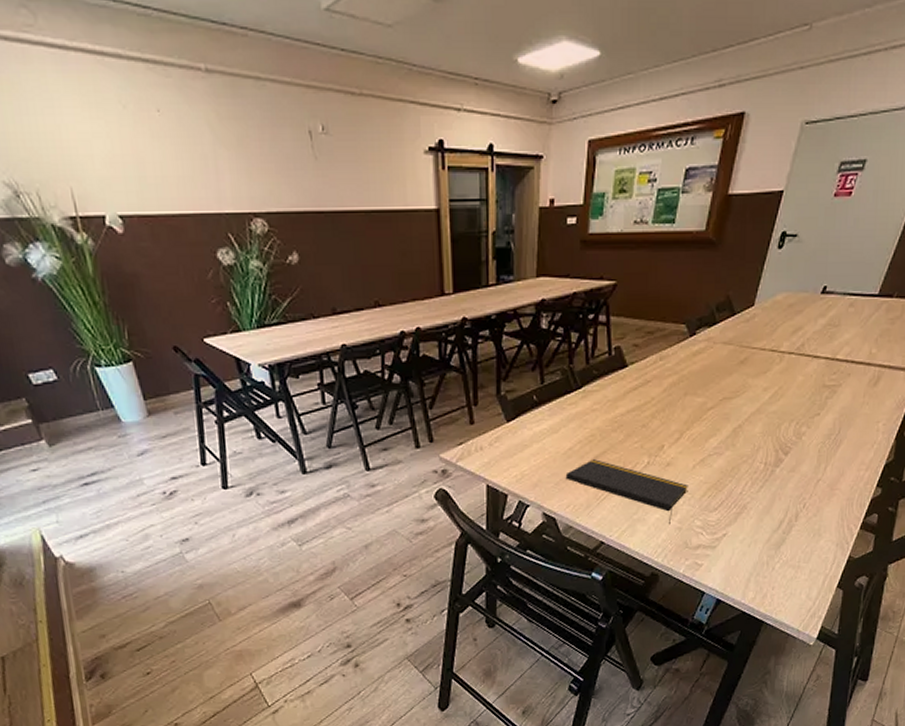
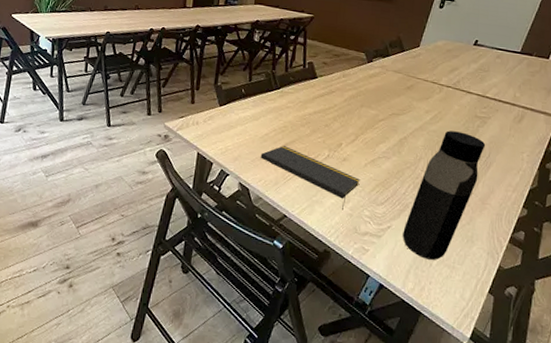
water bottle: none [741,408,835,563] -> present [403,130,486,260]

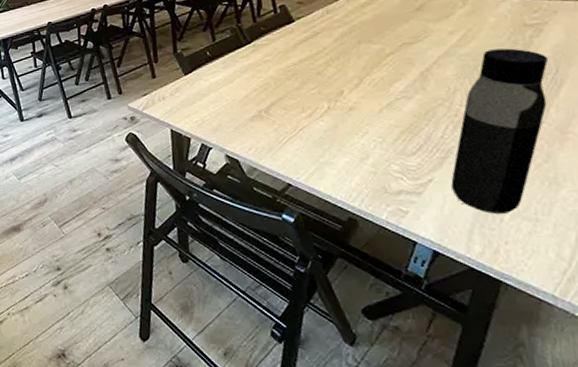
notepad: present [260,146,360,211] -> none [244,105,378,169]

